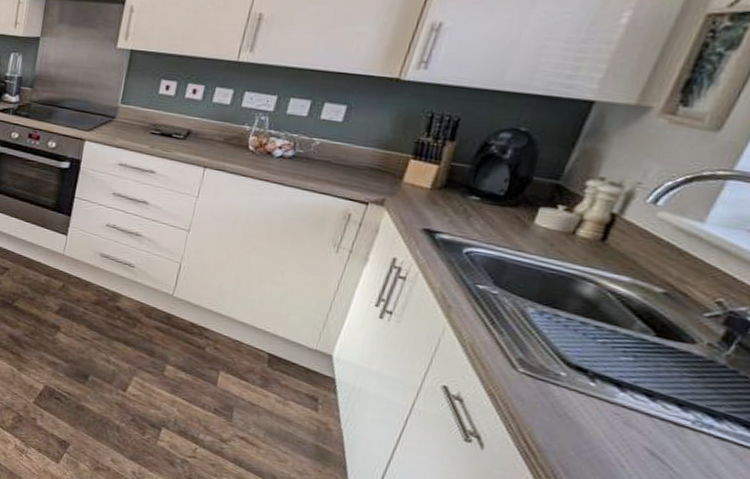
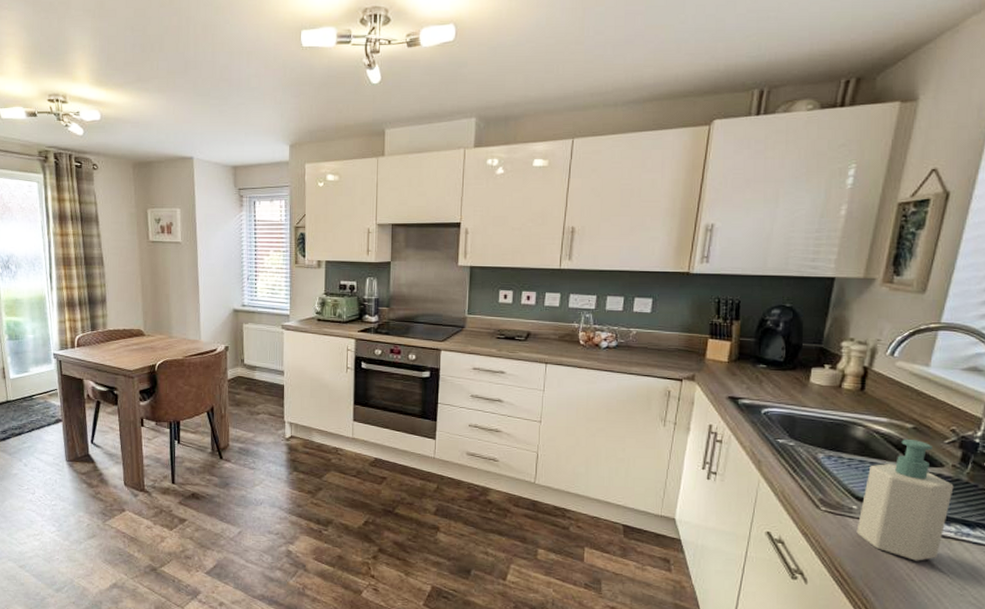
soap bottle: none [559,305,705,447] -> present [856,439,954,561]

